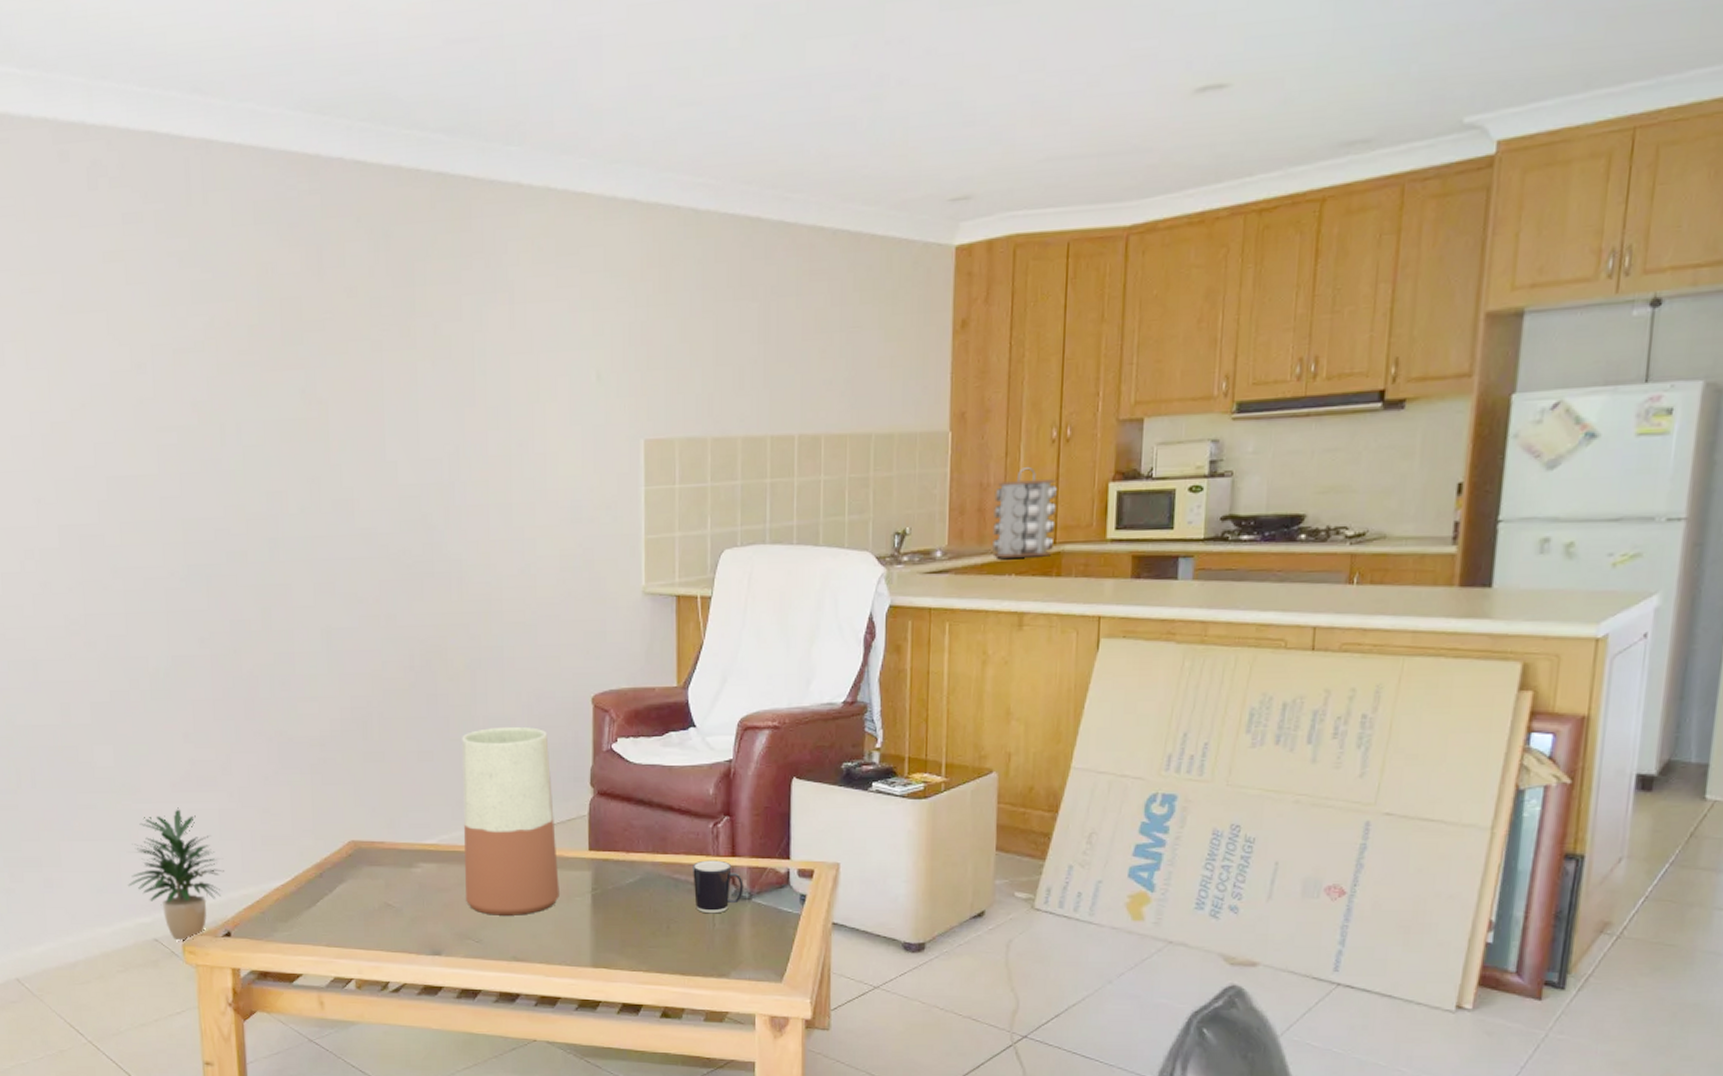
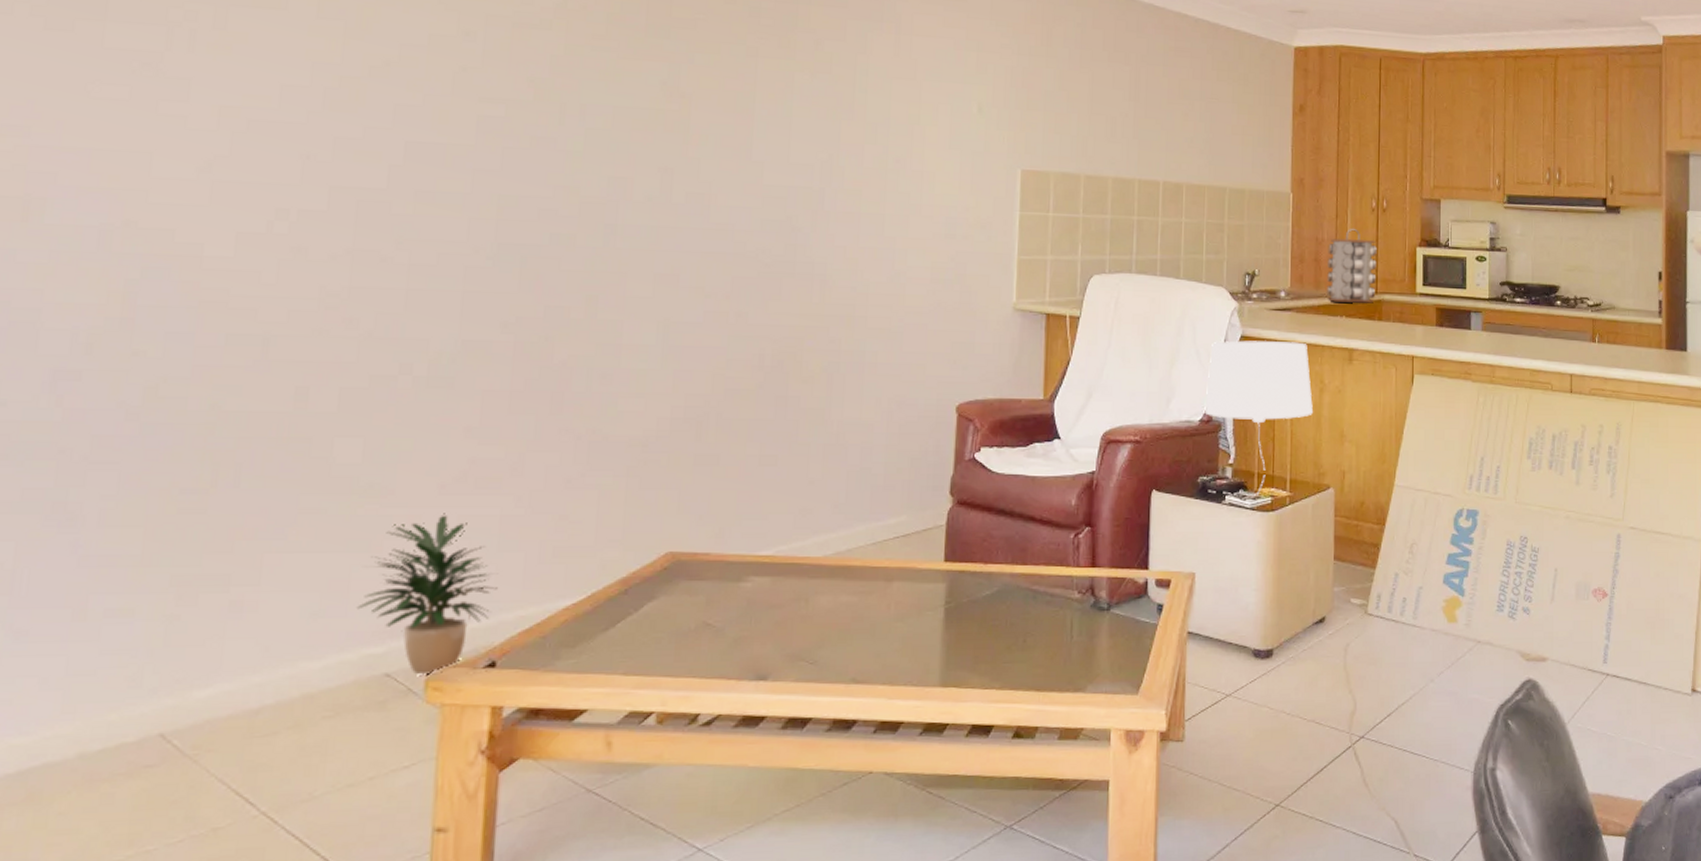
vase: present [462,726,559,916] -> none [802,432,910,633]
mug: present [693,860,744,914] -> none [1052,571,1103,626]
table lamp: none [848,608,974,783] -> present [1204,340,1313,497]

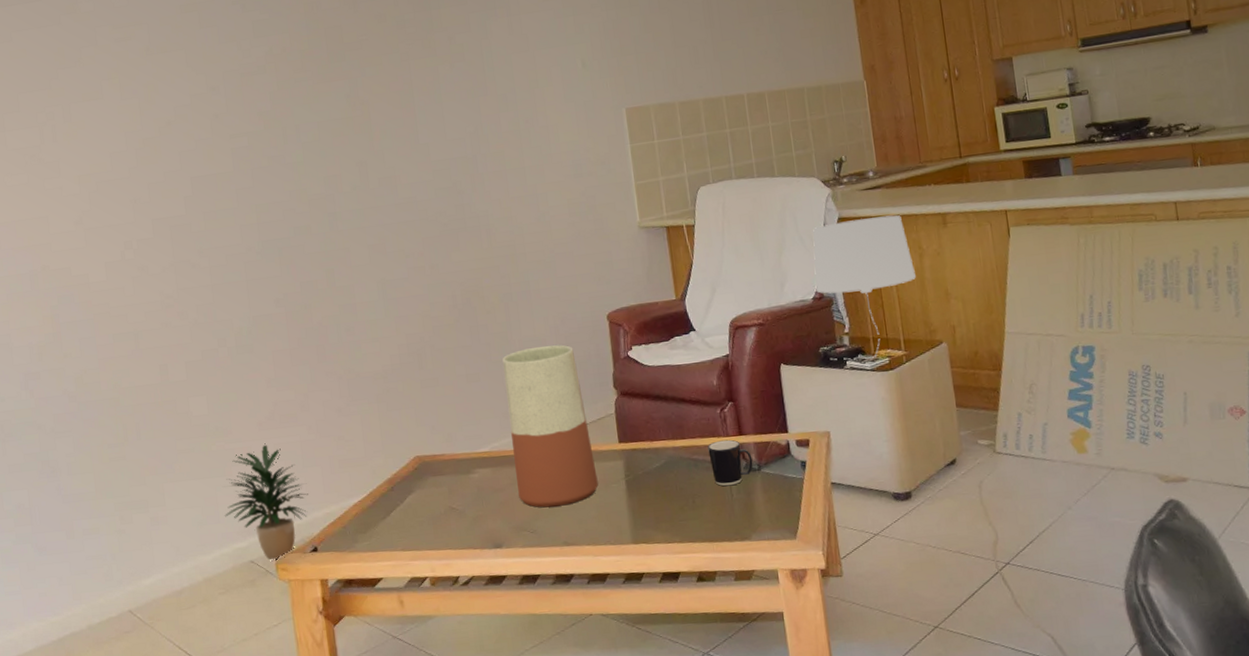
vase: none [802,432,910,633] -> present [502,344,599,508]
mug: none [1052,571,1103,626] -> present [707,439,753,487]
spice rack: present [1326,228,1377,304] -> none [907,100,960,174]

